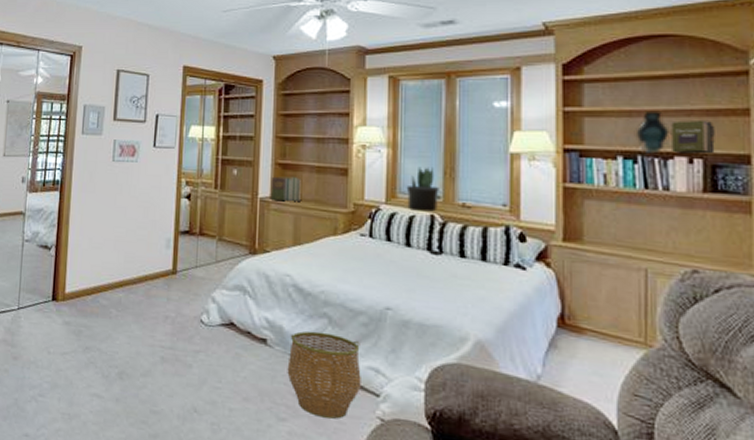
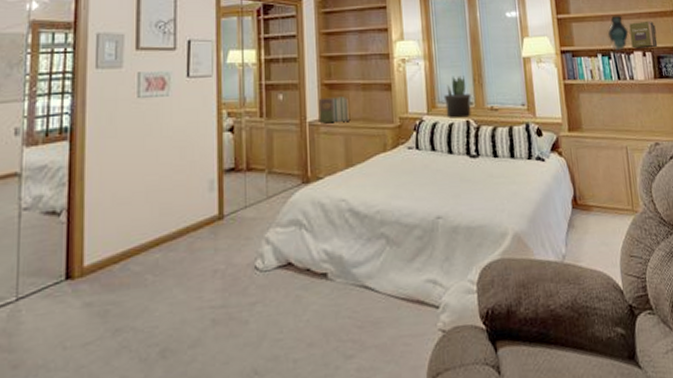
basket: present [287,331,361,419] -> none [350,253,422,345]

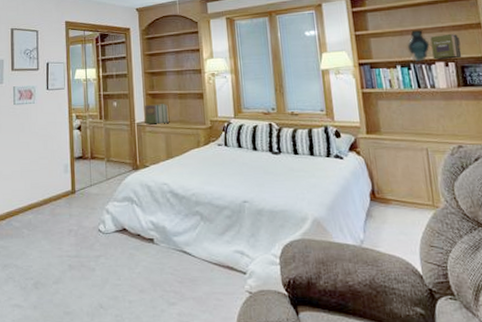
planter: present [443,75,471,119] -> none [248,86,274,122]

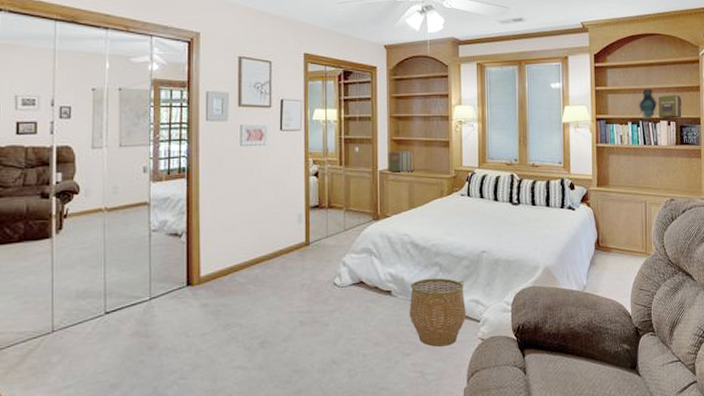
basket: none [171,227,231,297] -> present [409,278,466,347]

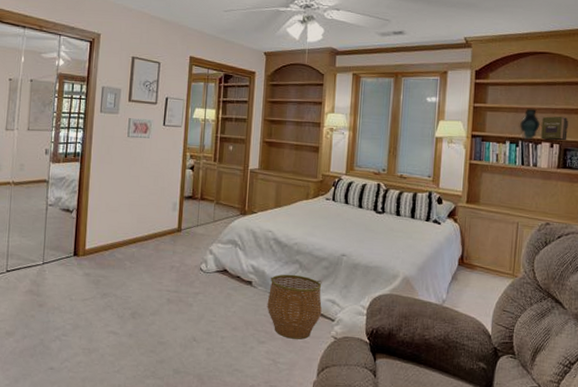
books: present [389,151,413,173] -> none [259,152,283,173]

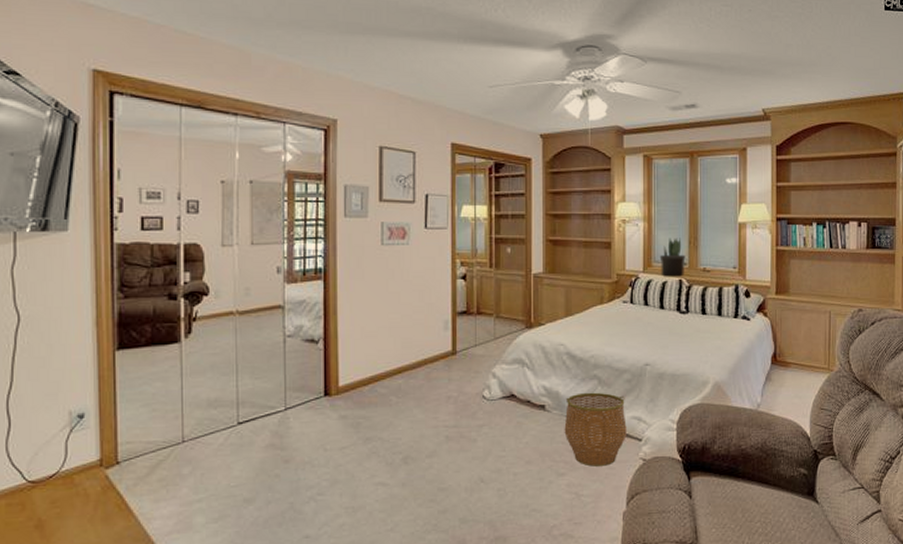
planter: none [361,146,385,181] -> present [659,237,686,277]
vase: present [520,110,540,140] -> none [826,187,846,220]
books: present [541,116,568,141] -> none [848,193,875,220]

